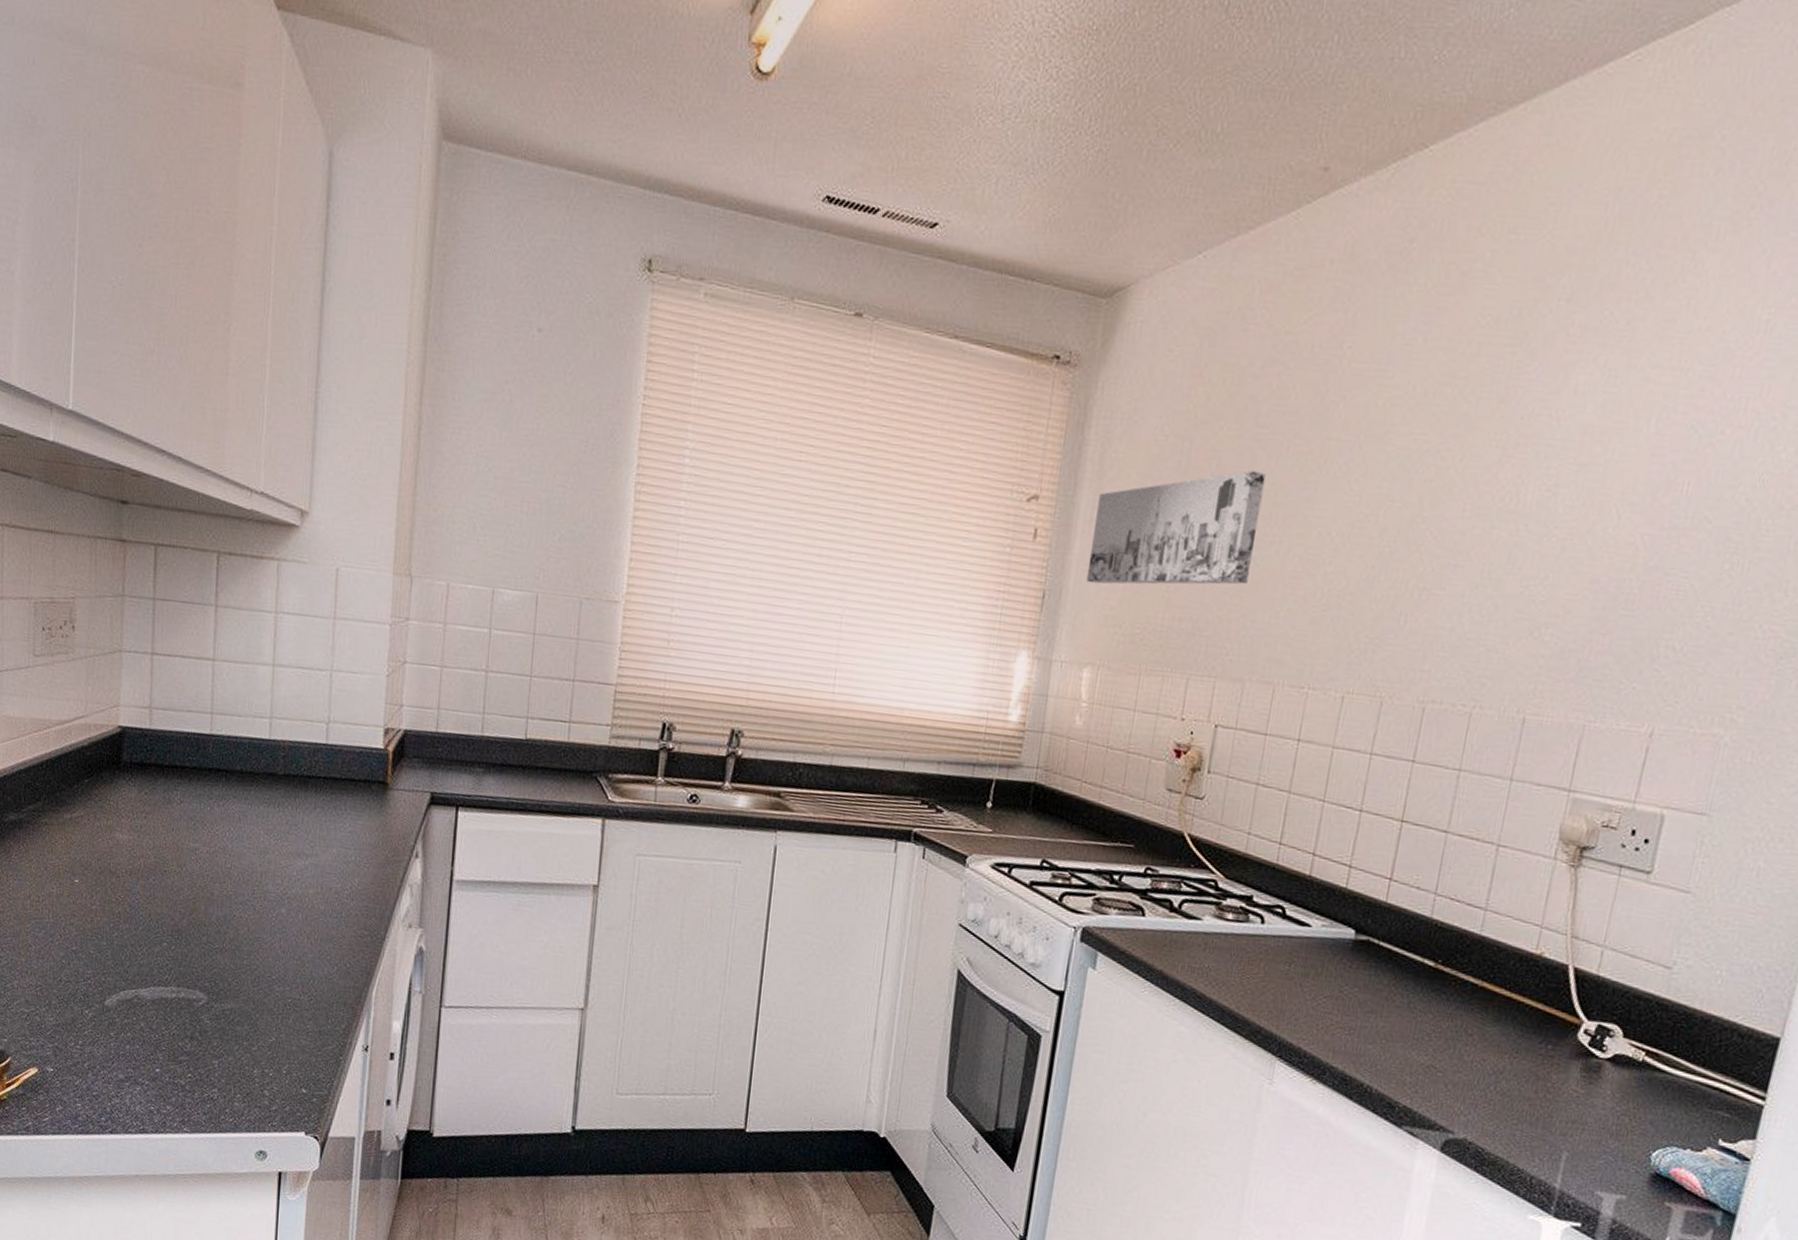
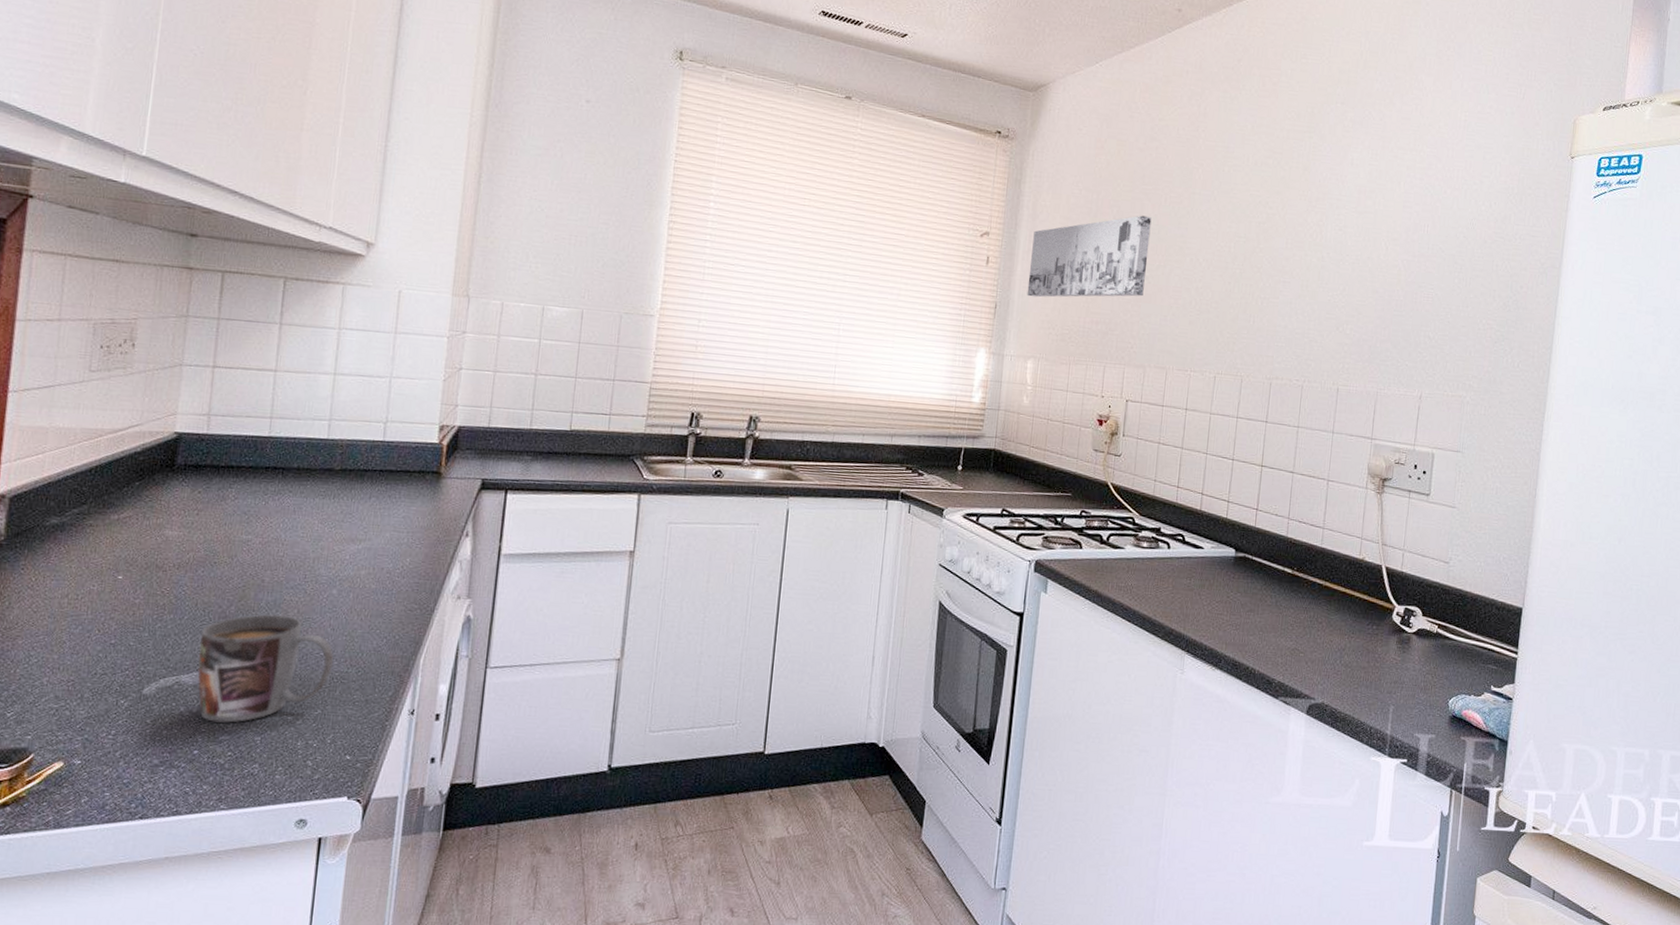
mug: none [154,930,286,1043] -> present [197,614,334,723]

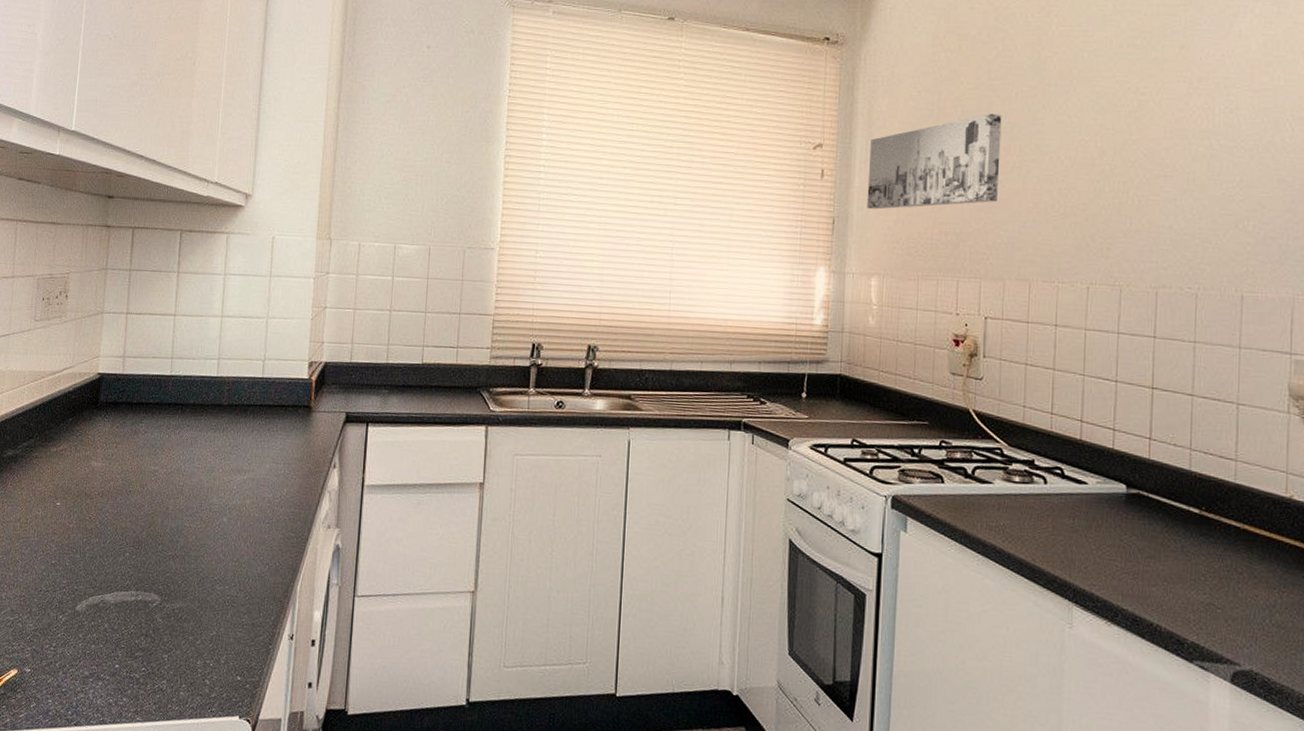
mug: present [197,614,334,723] -> none [117,540,226,640]

